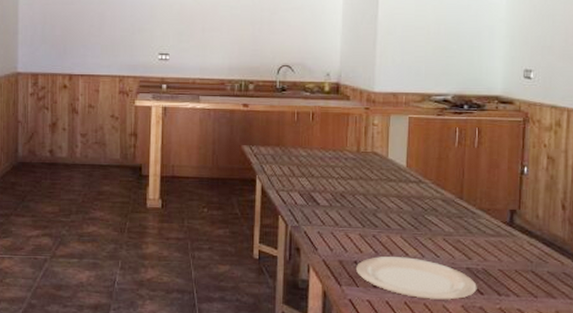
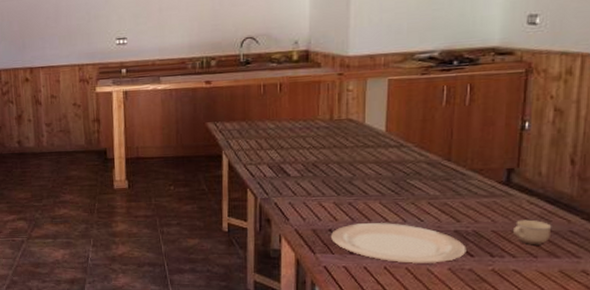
cup: none [516,260,549,286] -> present [512,219,552,245]

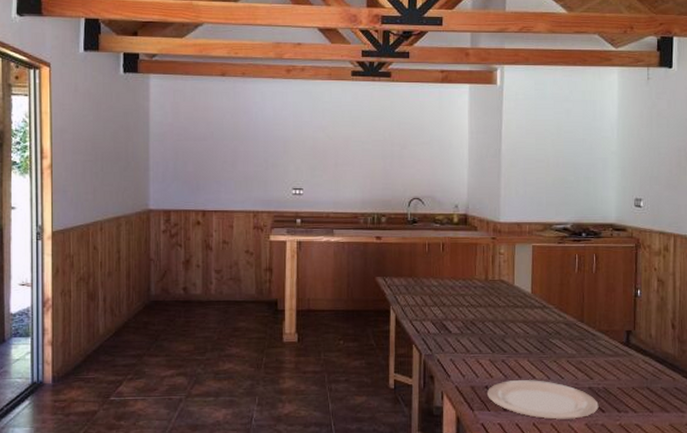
cup: present [512,219,552,245] -> none [633,377,662,401]

